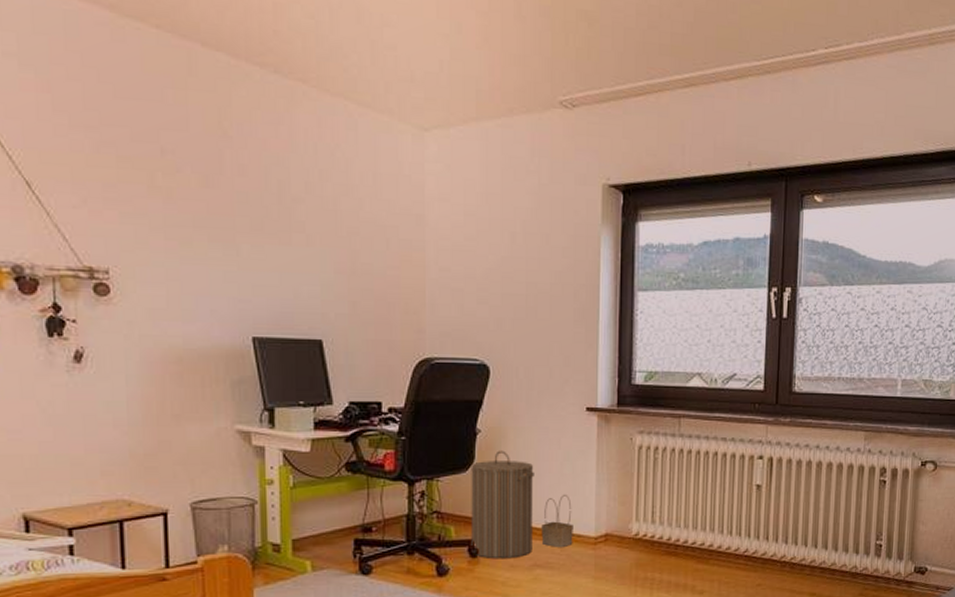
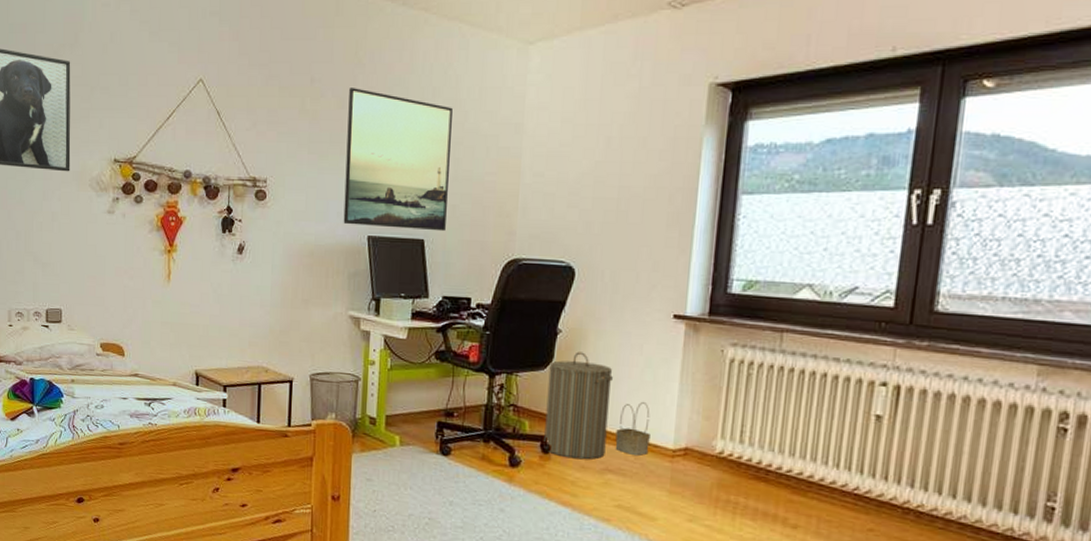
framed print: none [214,163,346,331] -> present [343,88,453,232]

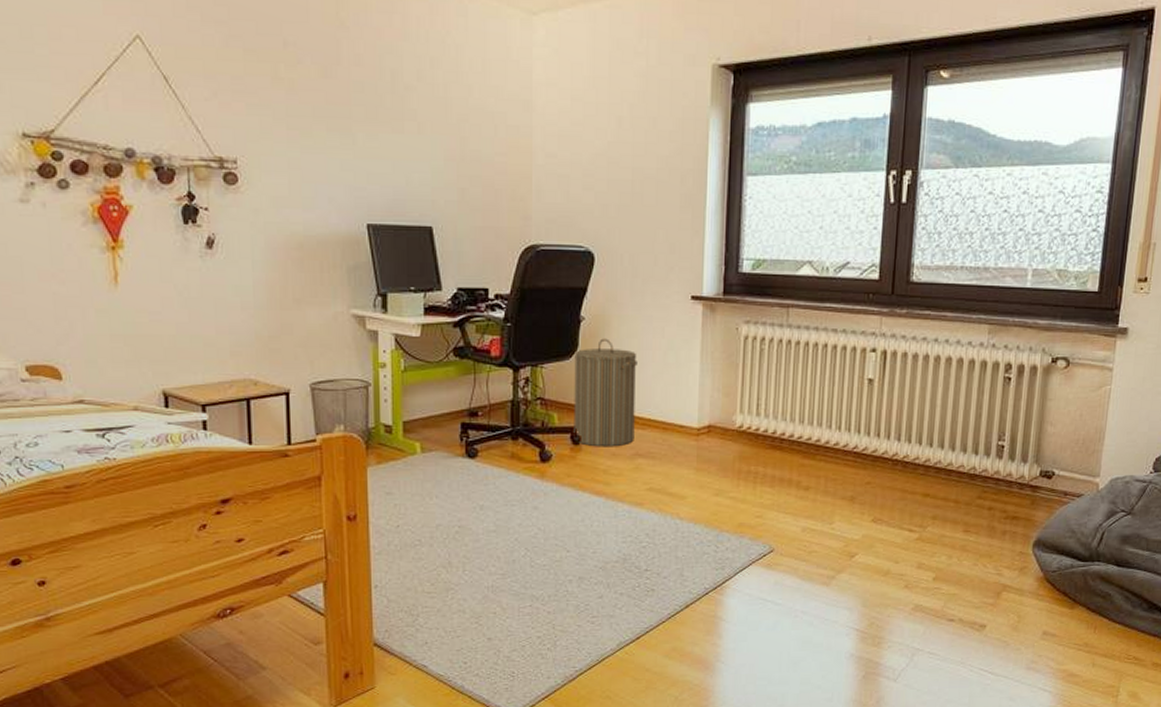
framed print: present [343,88,453,232] -> none [332,54,455,218]
basket: present [615,401,650,456] -> none [643,383,676,438]

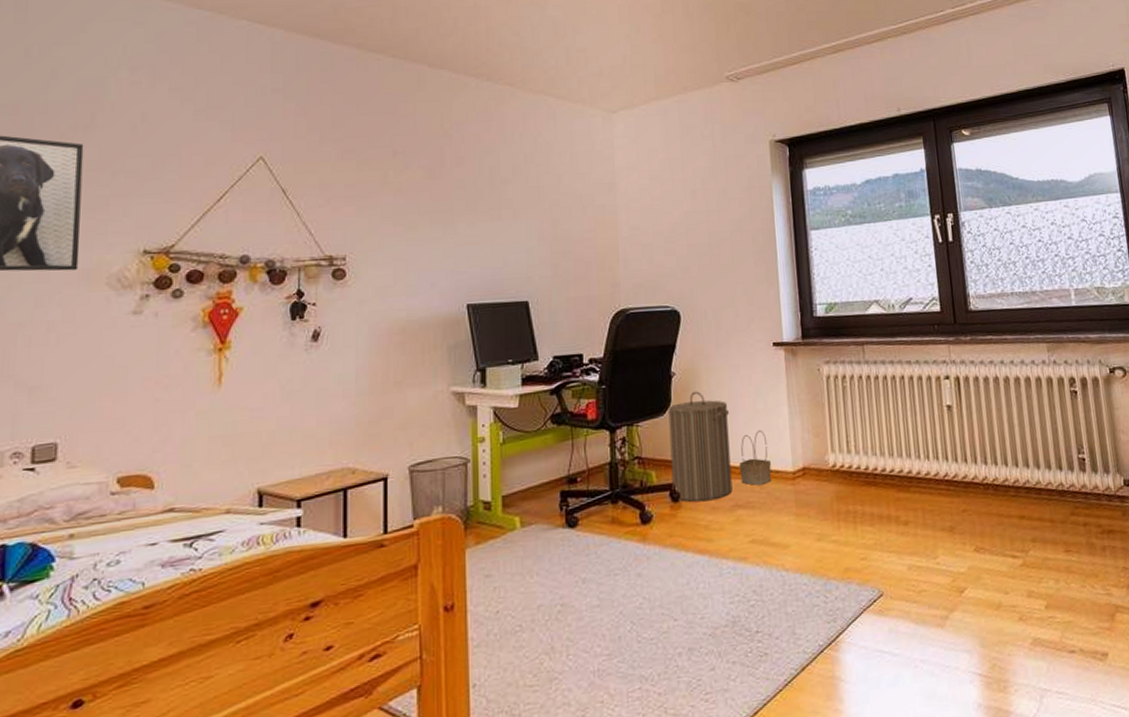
basket: none [643,383,676,438] -> present [739,429,772,486]

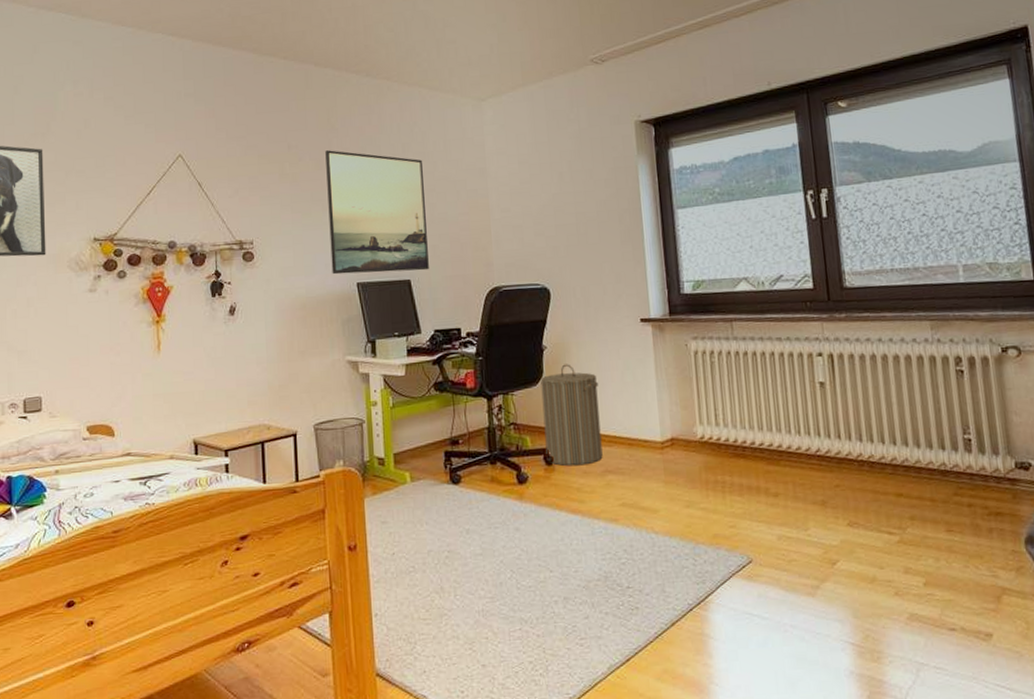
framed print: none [437,158,550,295] -> present [325,150,429,275]
basket: present [739,429,772,486] -> none [609,401,640,454]

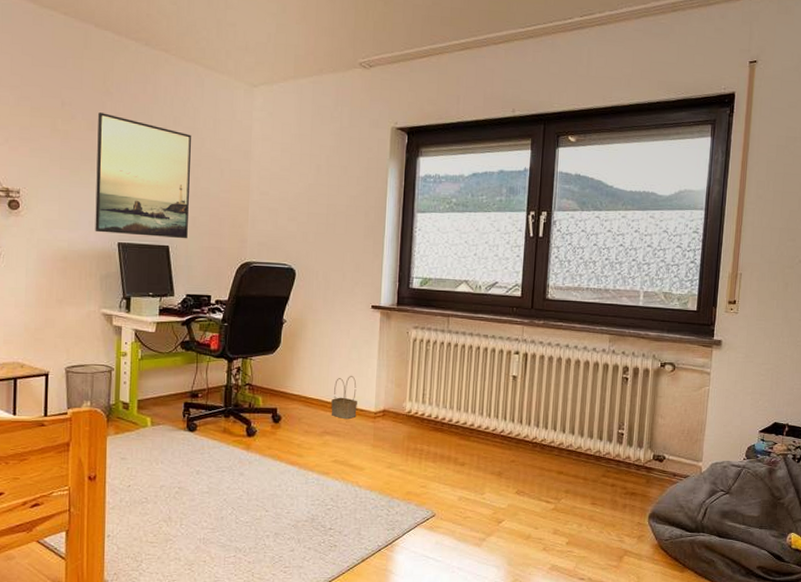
laundry hamper: present [540,364,603,467] -> none [275,337,327,426]
basket: none [609,401,640,454] -> present [331,375,357,420]

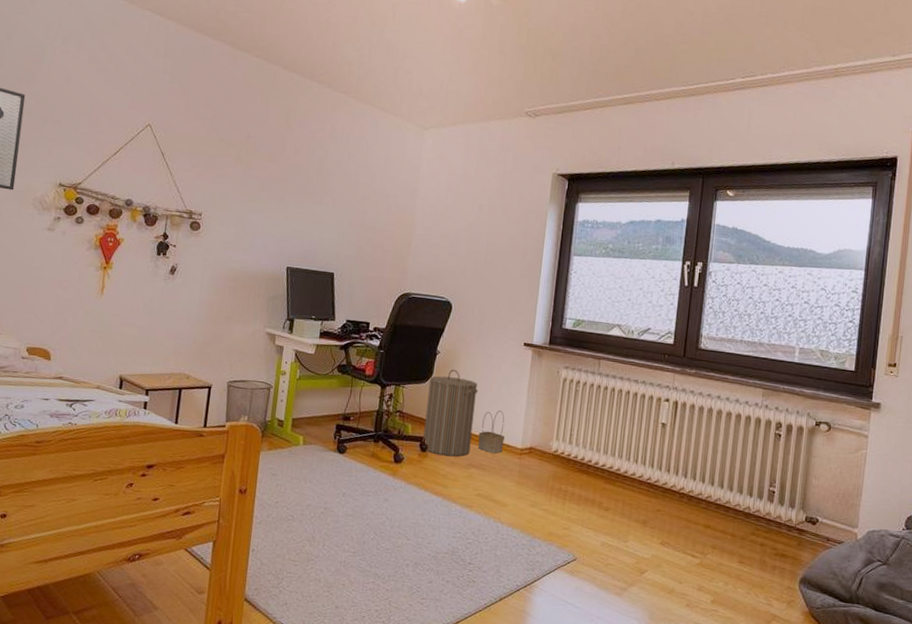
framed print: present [95,112,191,239] -> none [266,146,363,268]
laundry hamper: none [275,337,327,426] -> present [423,369,478,457]

